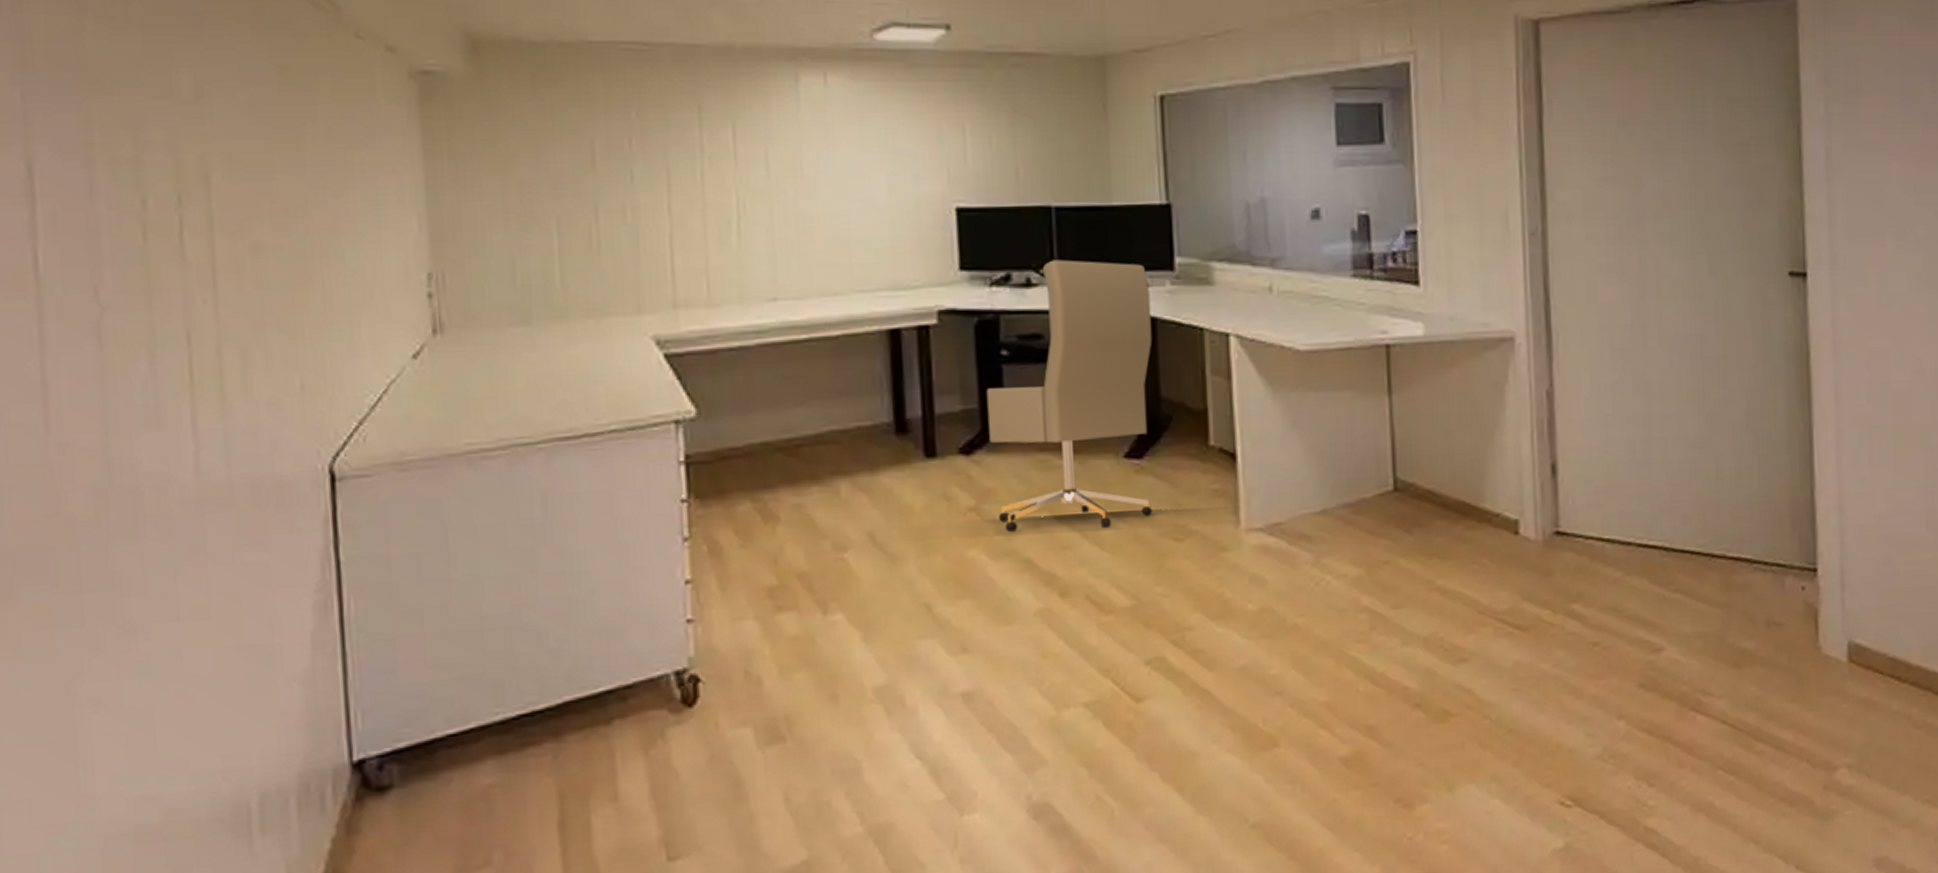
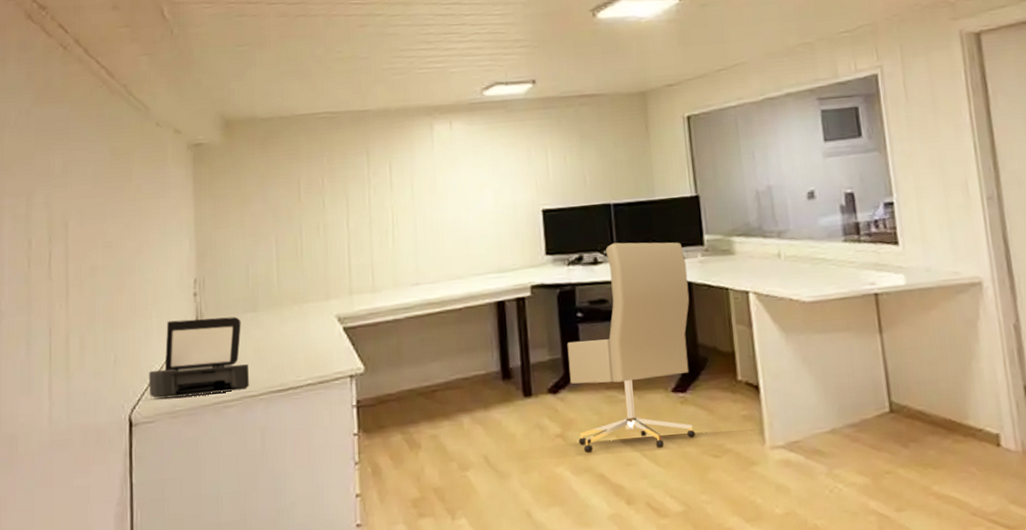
printer: none [358,331,522,443] -> present [148,316,250,399]

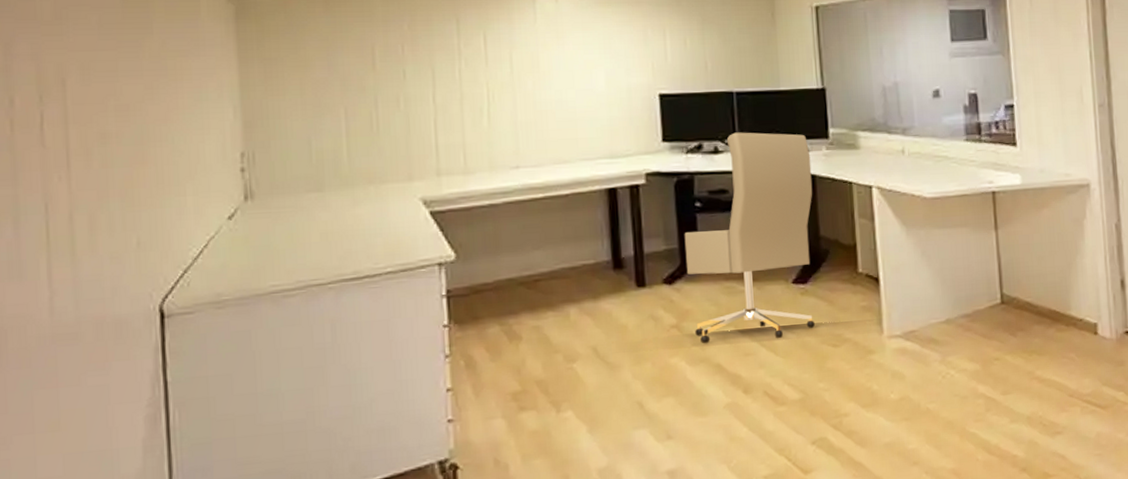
printer: present [148,316,250,399] -> none [184,196,316,287]

